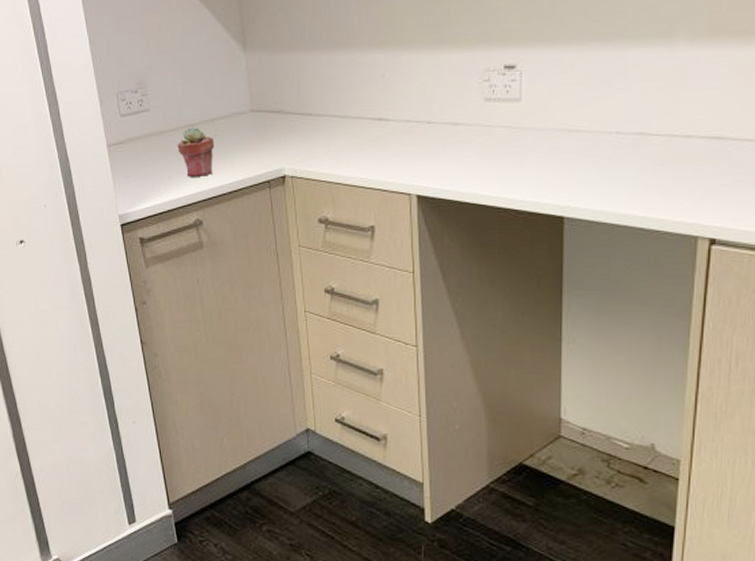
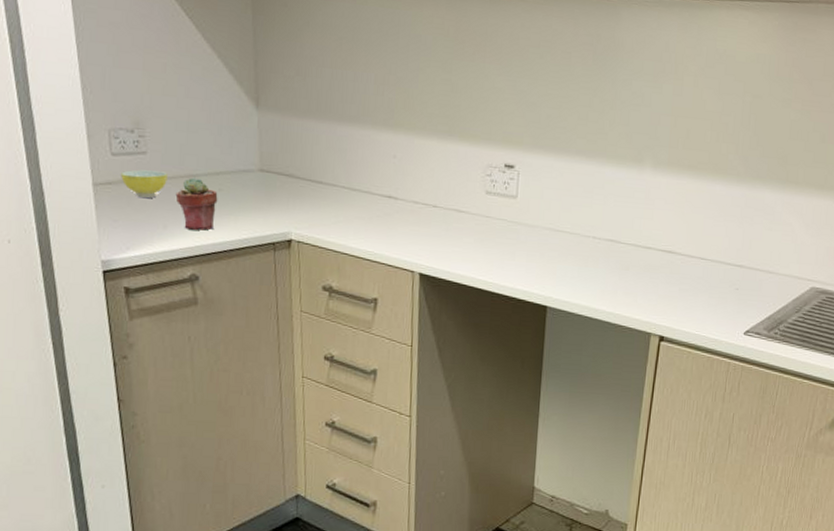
bowl: none [130,125,169,153] -> present [121,169,168,198]

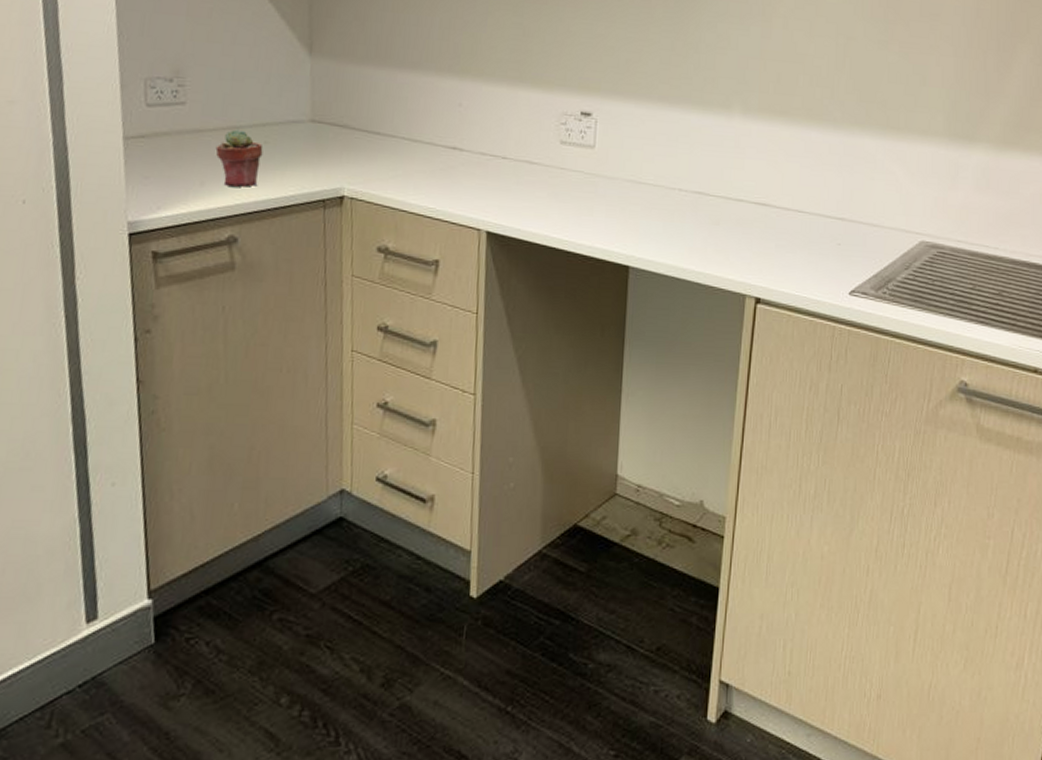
bowl: present [121,169,168,198] -> none [155,121,208,153]

